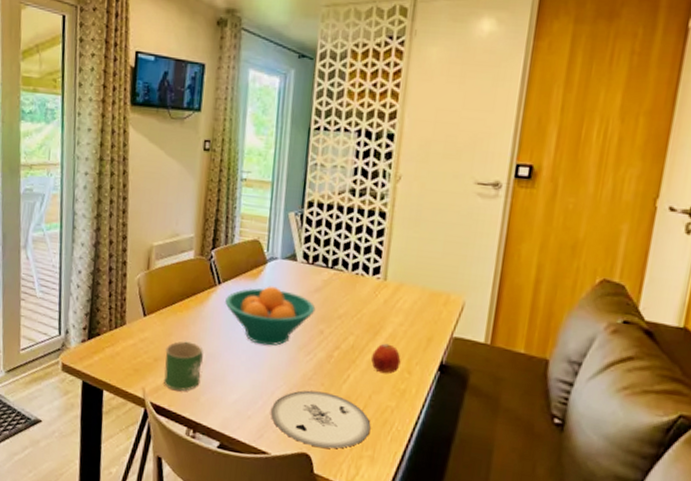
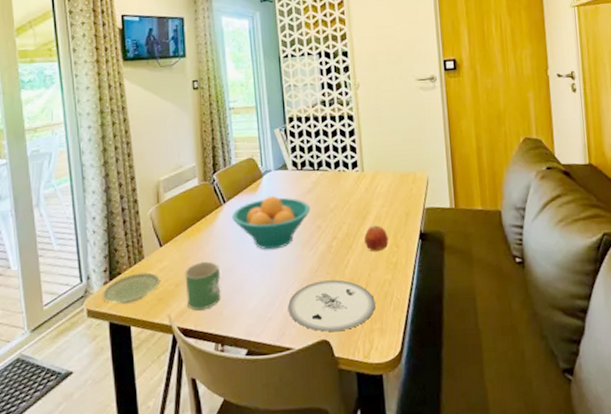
plate: none [79,337,139,367] -> present [103,272,160,304]

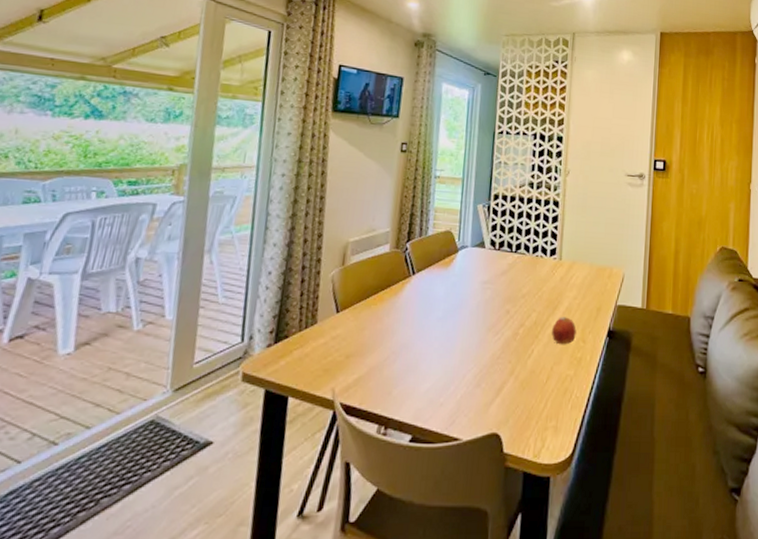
plate: present [103,272,160,304] -> none [263,338,331,371]
mug: present [184,261,221,310] -> none [355,334,397,386]
fruit bowl: present [232,195,311,250] -> none [419,272,502,330]
plate: present [287,279,375,332] -> none [462,369,554,425]

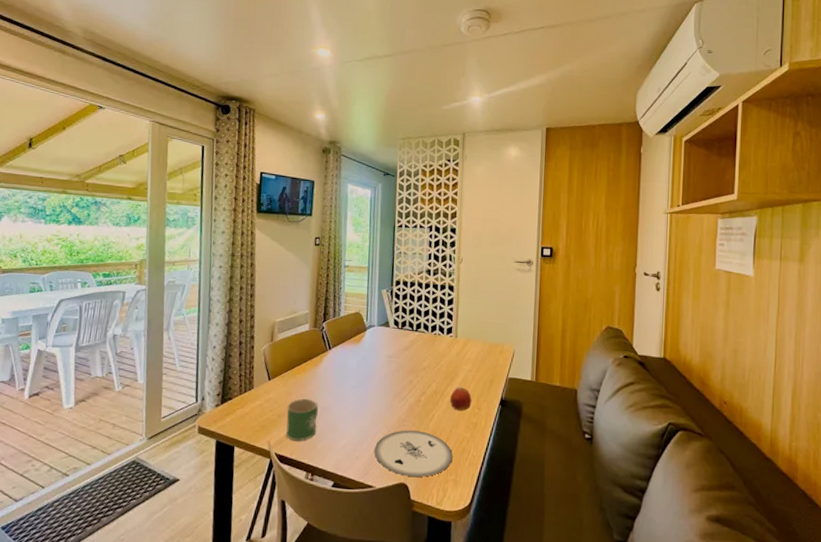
mug: none [355,334,397,386] -> present [286,398,318,441]
plate: none [462,369,554,425] -> present [374,430,453,477]

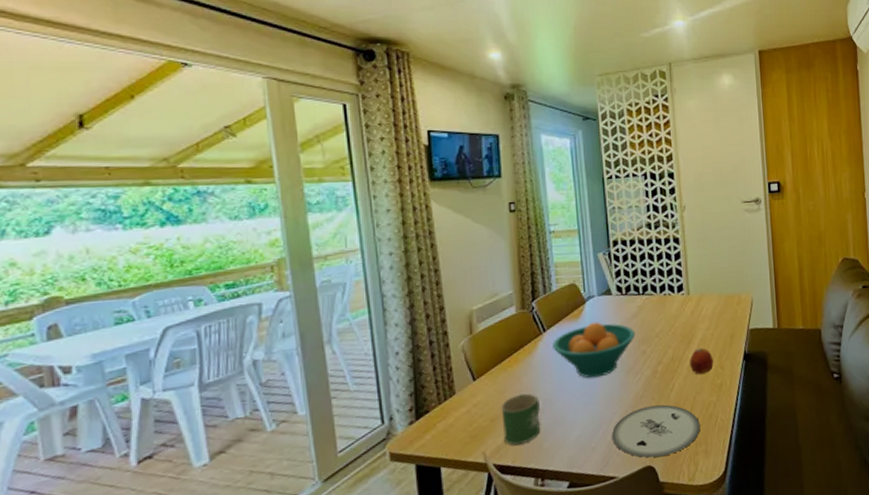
fruit bowl: none [335,348,406,397] -> present [553,322,636,378]

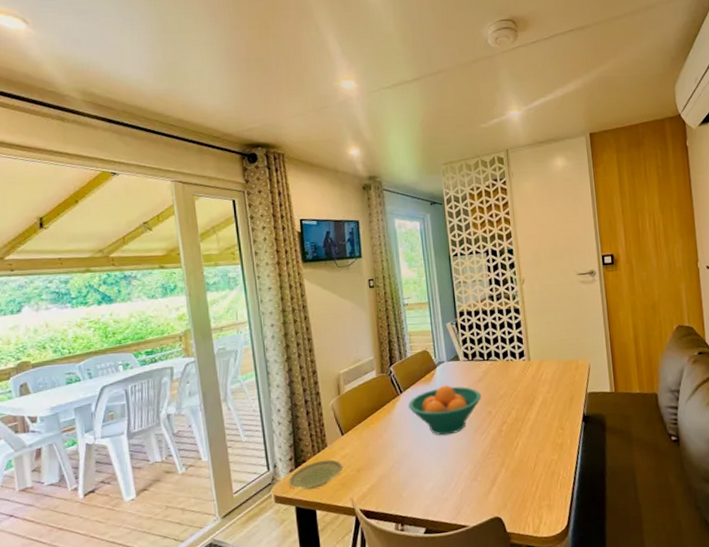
plate: none [408,408,474,444] -> present [289,459,343,490]
mug: present [501,393,541,445] -> none [365,447,400,493]
plate: present [611,404,700,458] -> none [462,461,543,510]
apple: present [690,348,714,375] -> none [532,410,555,435]

